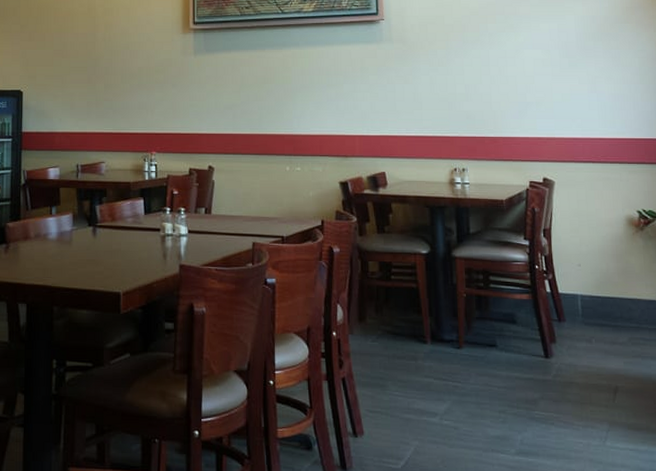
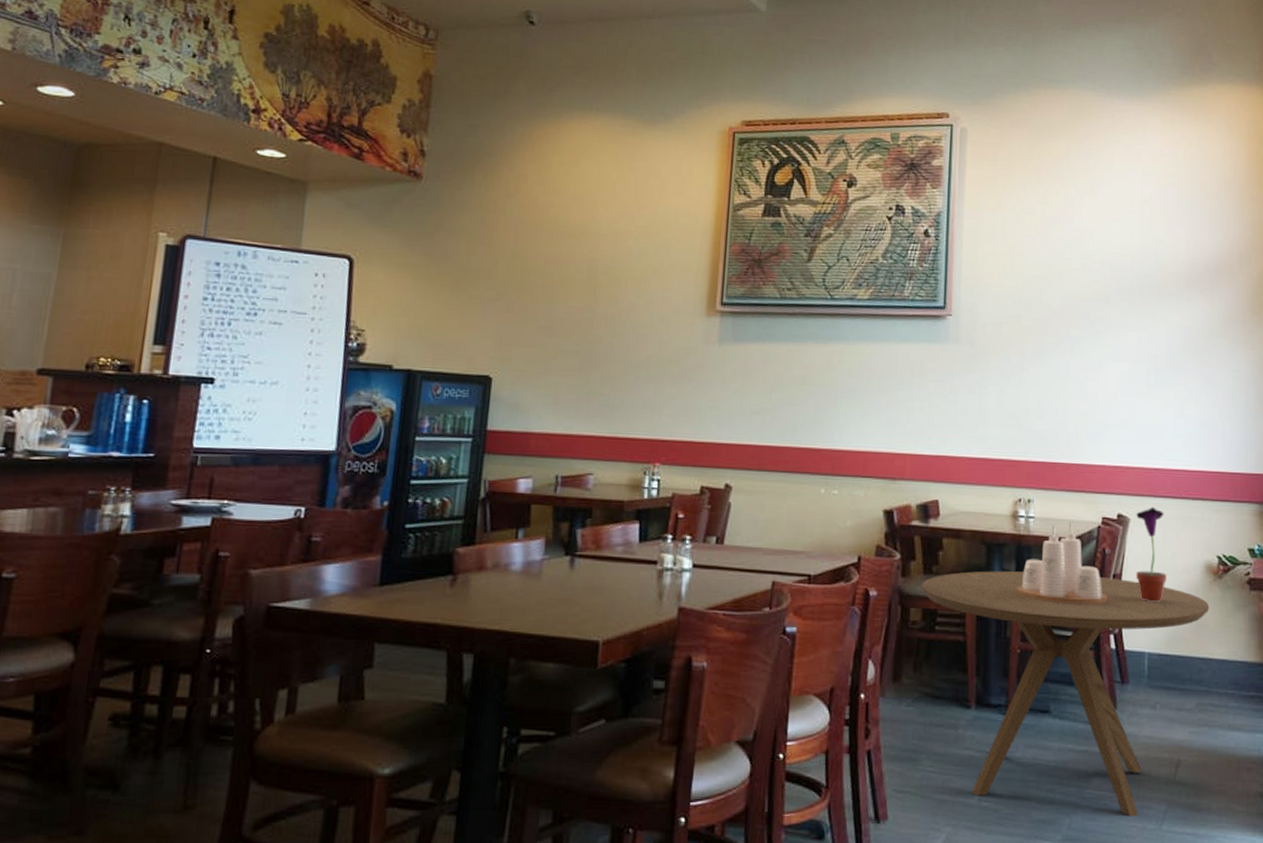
dining table: none [376,229,634,435] -> present [921,571,1210,817]
condiment set: none [459,186,540,256] -> present [1017,521,1107,605]
potted flower: none [560,170,592,252] -> present [1136,506,1167,602]

